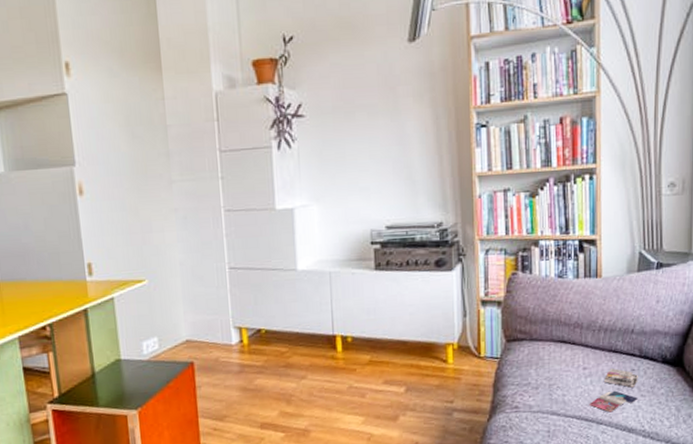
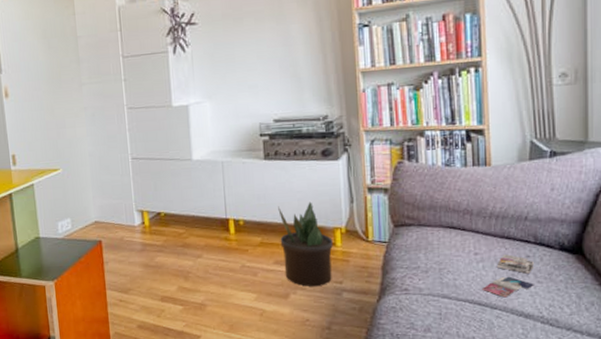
planter: none [389,316,445,407] -> present [278,201,333,286]

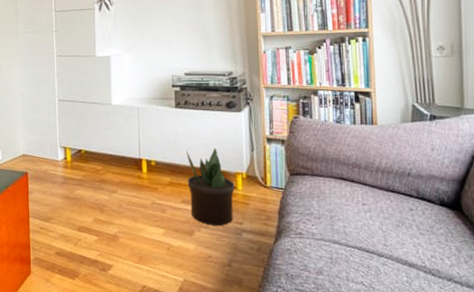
magazine: present [482,254,535,298] -> none [369,207,418,247]

